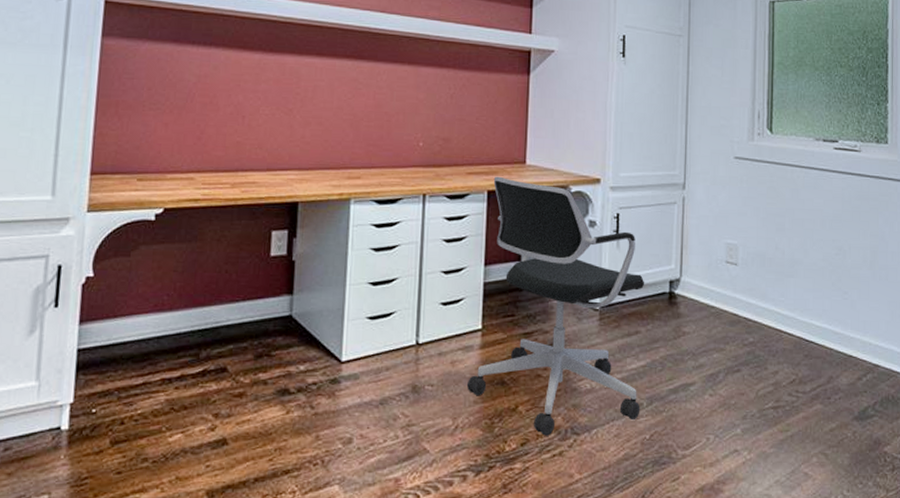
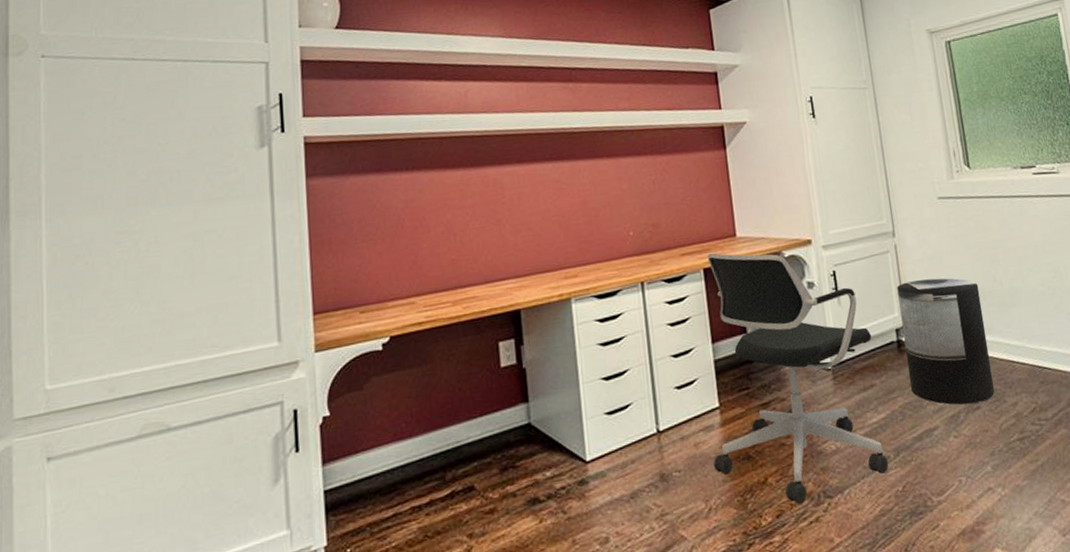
trash can: none [674,236,760,365] -> present [897,278,995,405]

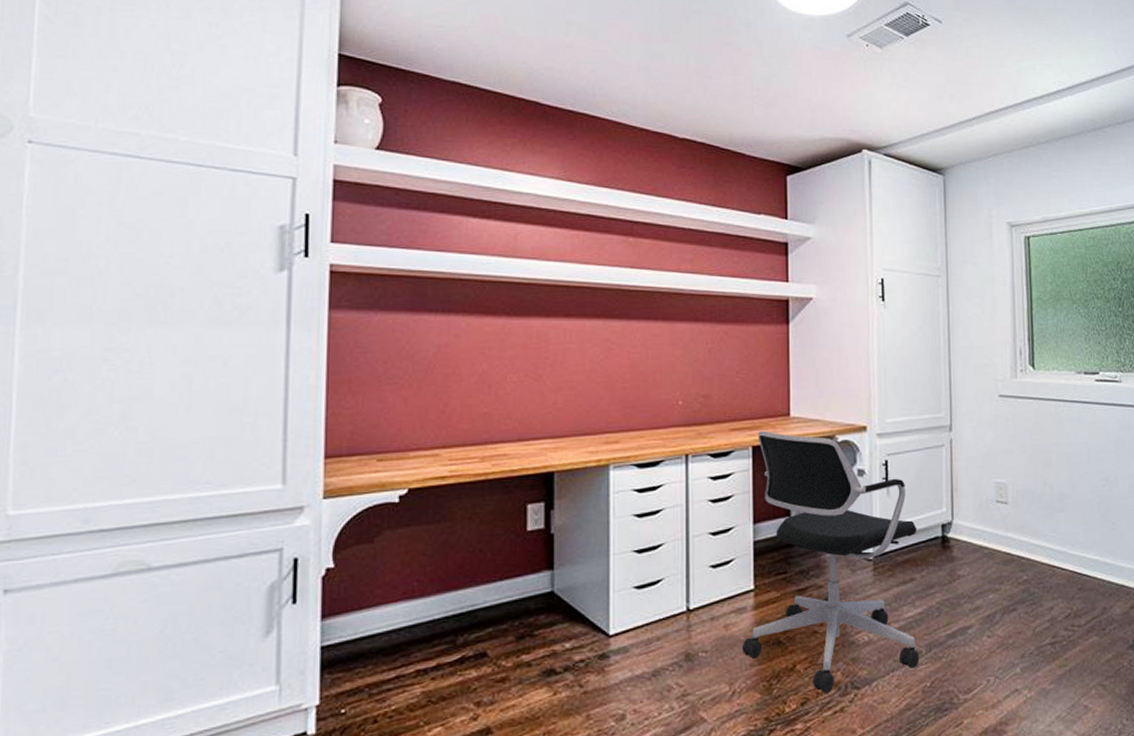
trash can: present [897,278,995,405] -> none [948,477,1033,605]

